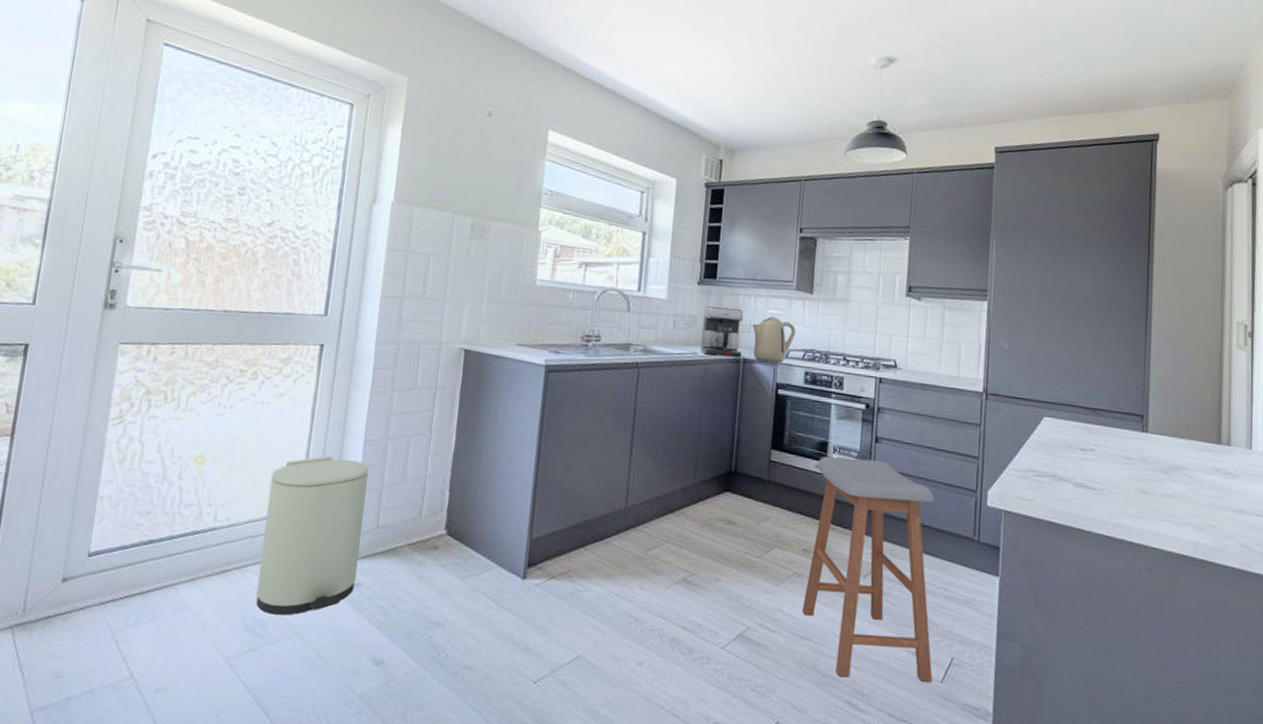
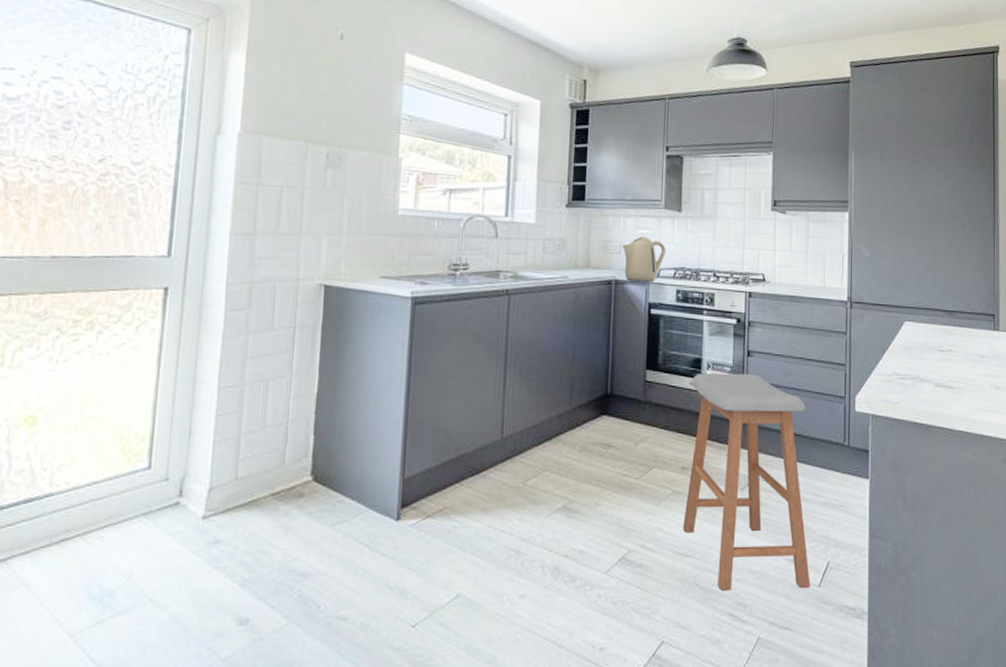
pedal bin: present [255,456,369,615] -> none [101,407,224,582]
coffee maker: present [700,306,744,359] -> none [571,229,614,280]

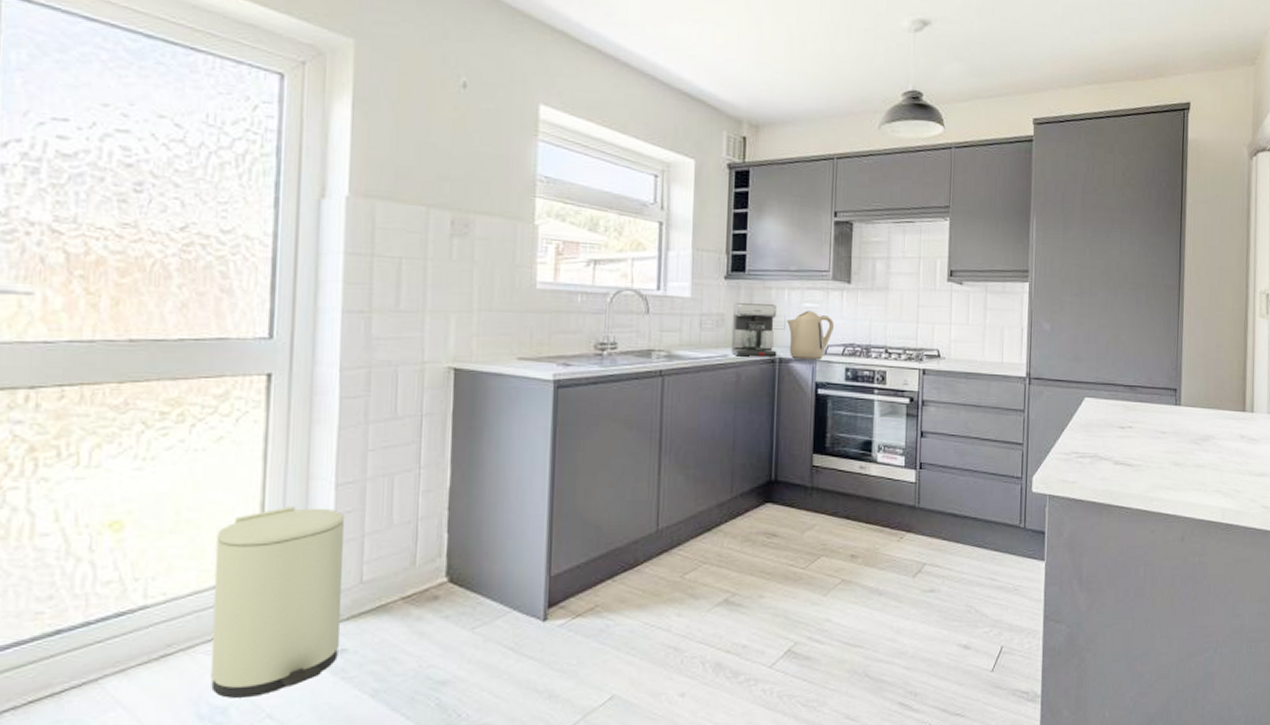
pedal bin: none [101,407,224,582] -> present [210,506,344,698]
coffee maker: none [571,229,614,280] -> present [731,303,778,359]
stool: present [683,373,810,591] -> none [852,455,983,680]

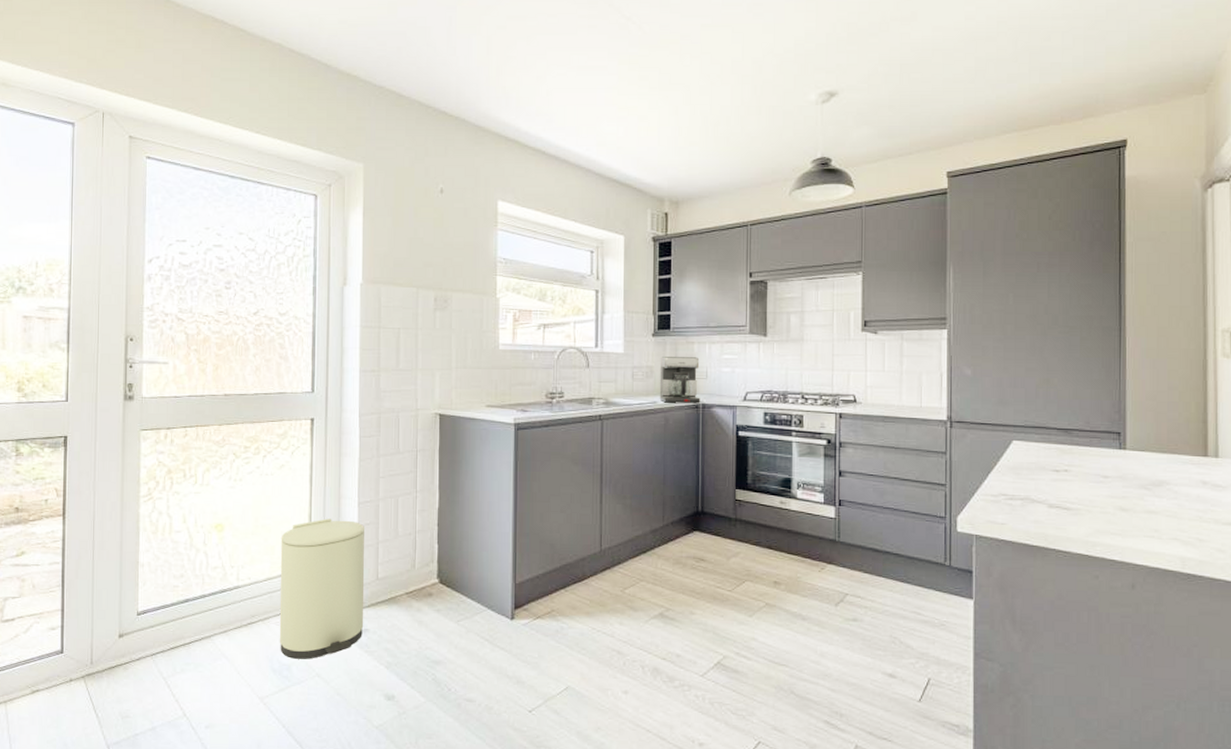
kettle: present [787,310,835,360] -> none [709,361,753,405]

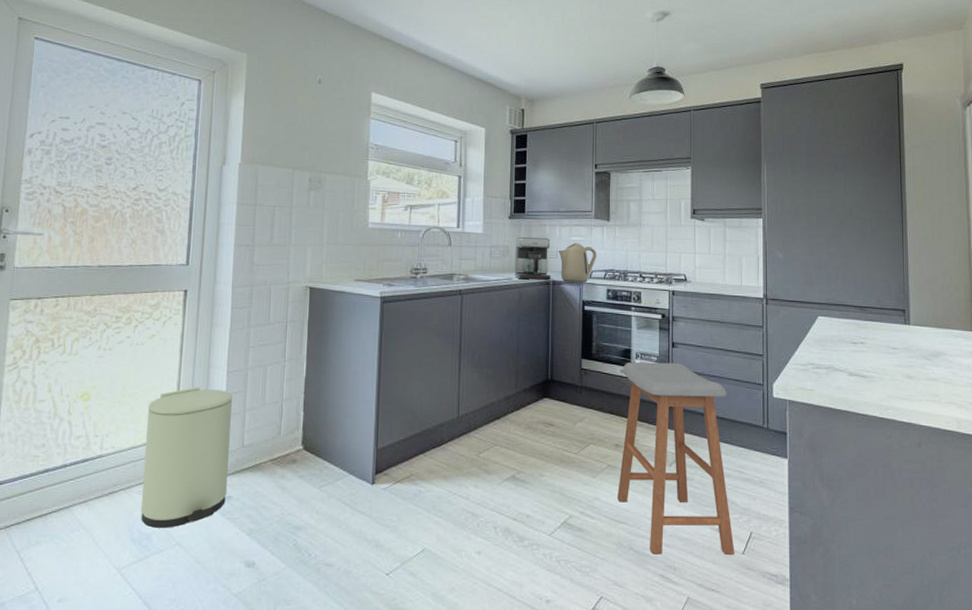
kettle: none [709,361,753,405] -> present [559,243,597,283]
stool: none [777,492,910,702] -> present [618,362,735,555]

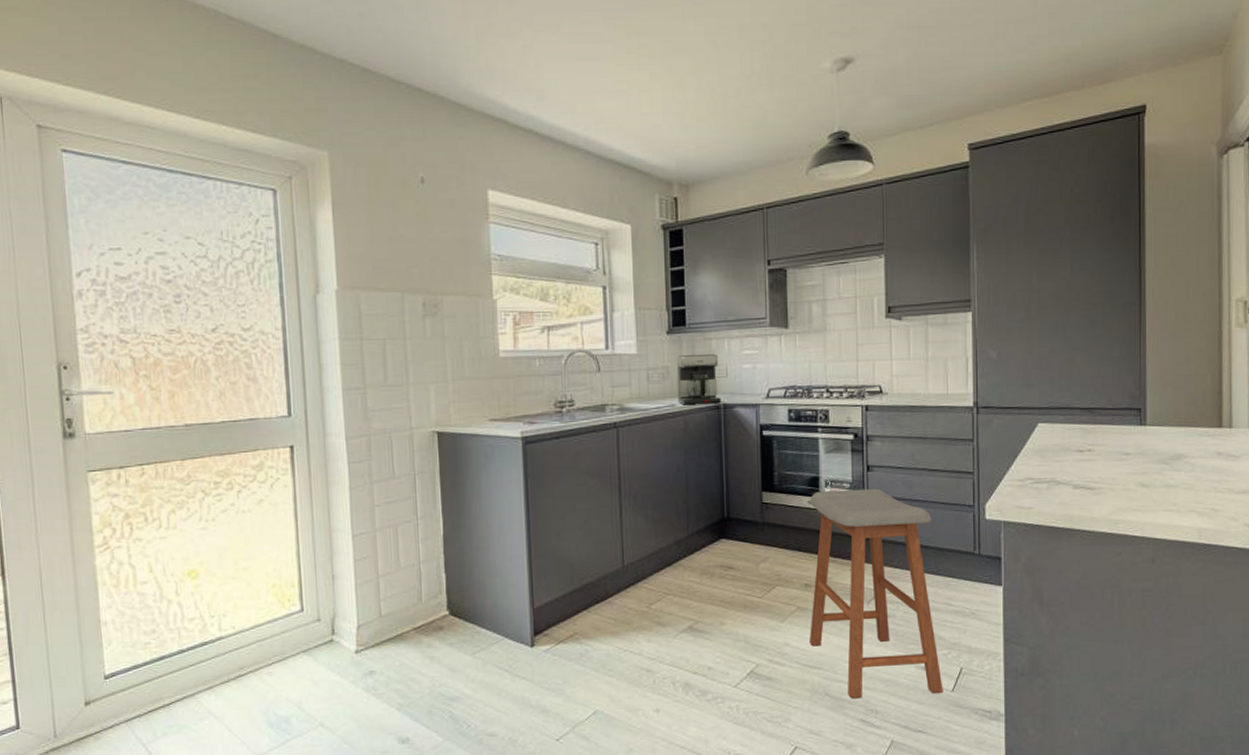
pedal bin: present [140,387,232,528] -> none [266,555,369,710]
kettle: present [559,243,597,283] -> none [729,357,775,404]

